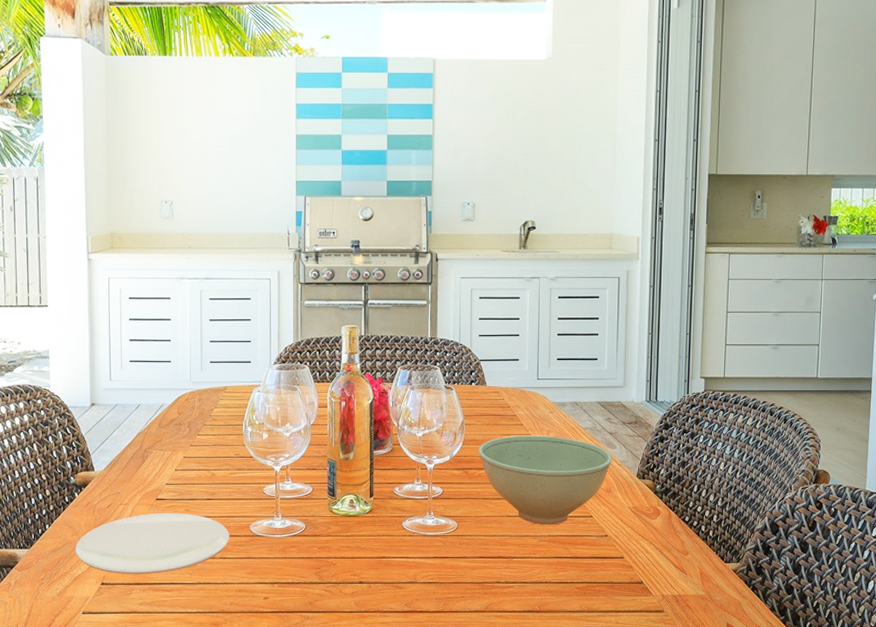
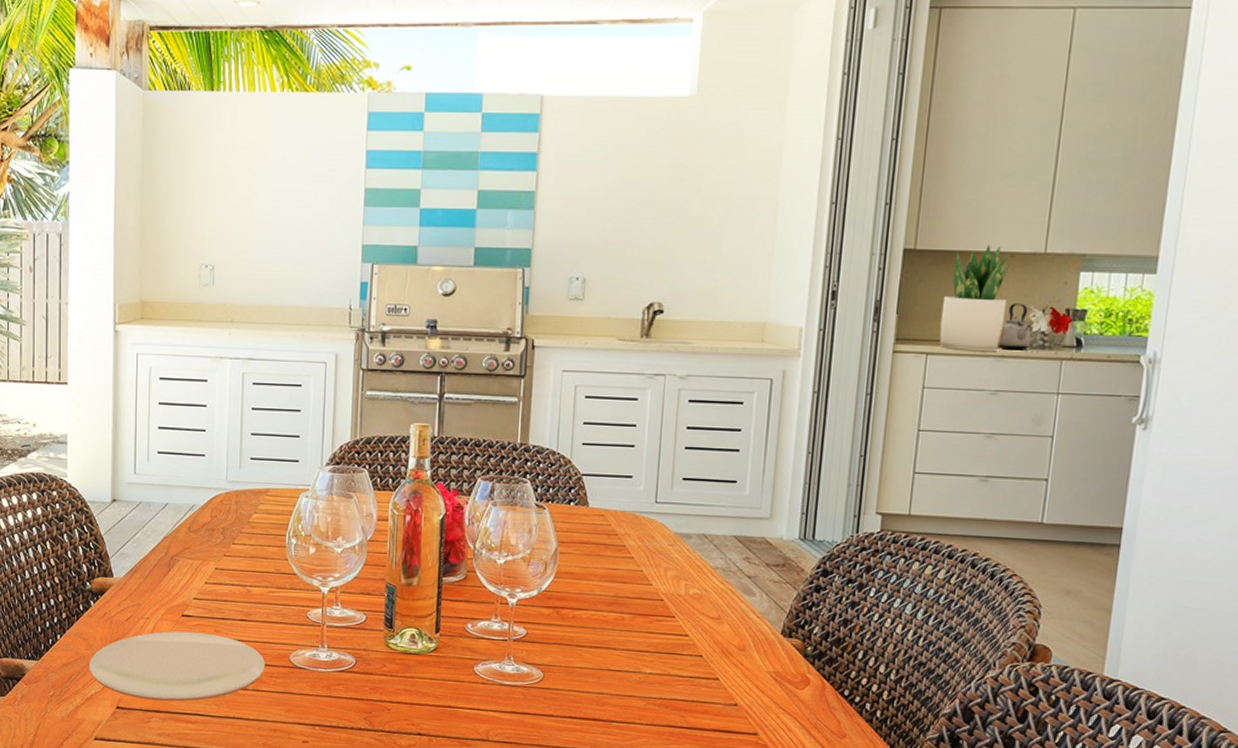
bowl: present [478,435,612,525] -> none [573,570,750,686]
planter: none [737,170,783,250] -> present [939,245,1010,352]
kettle: none [778,213,801,248] -> present [997,303,1032,351]

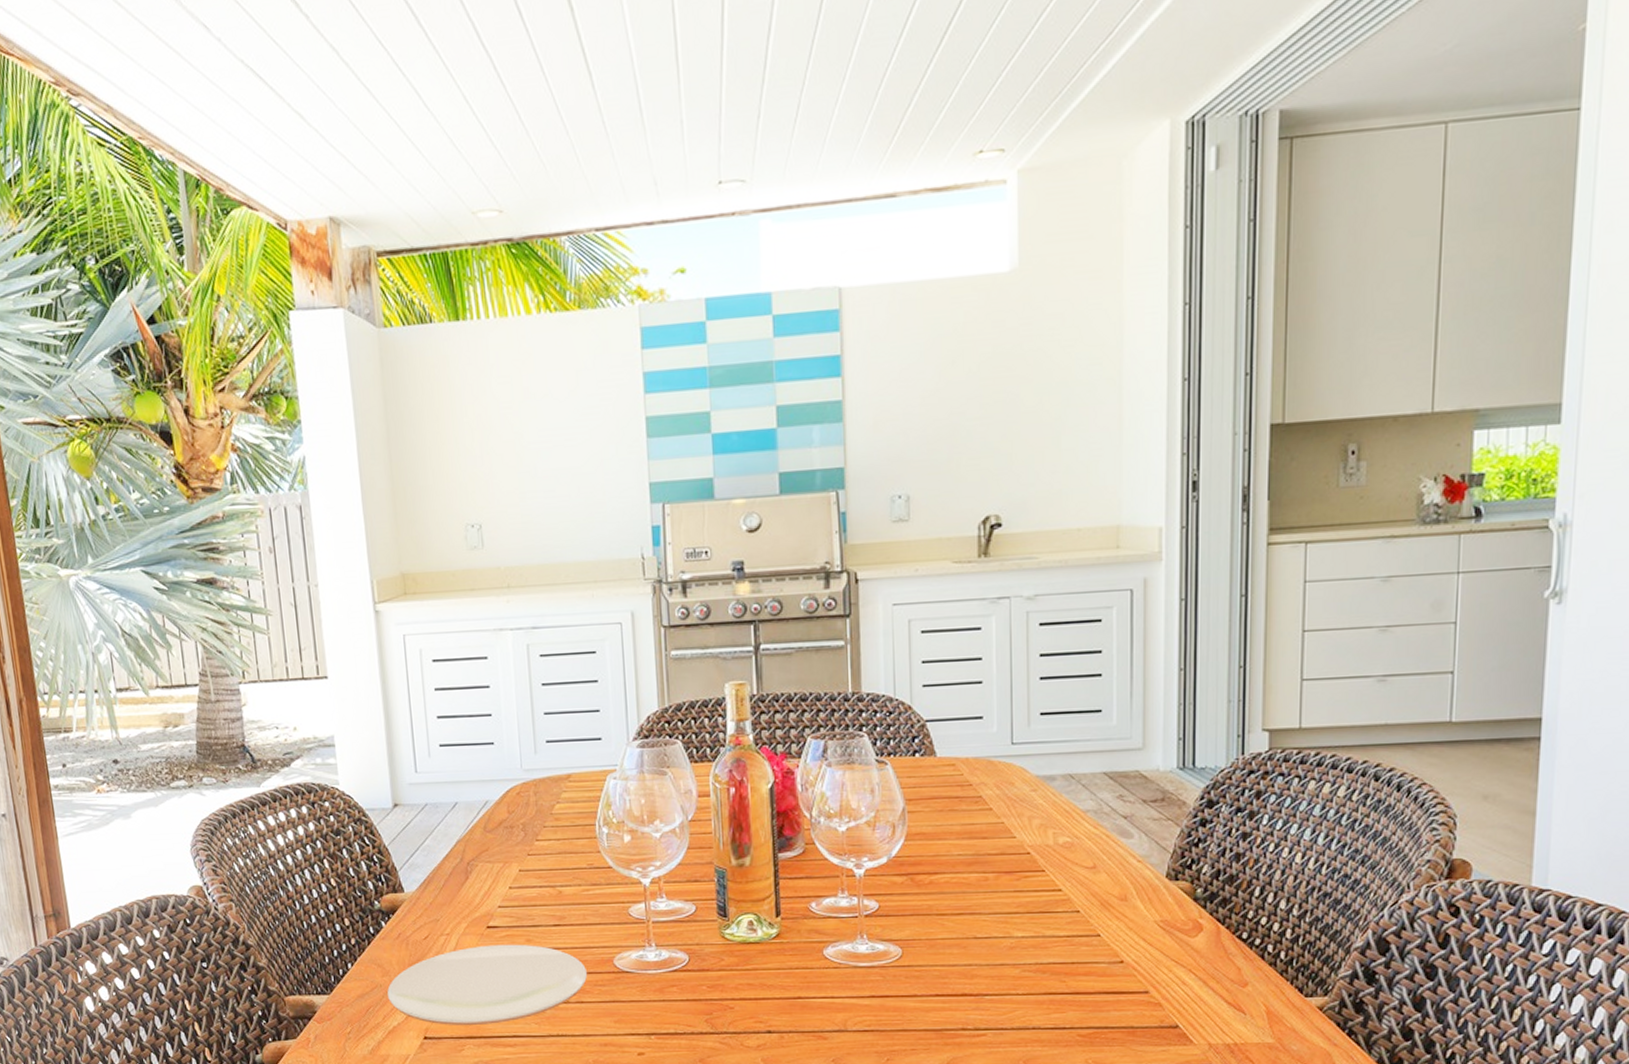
planter: present [939,245,1010,352] -> none [1318,409,1393,536]
kettle: present [997,303,1032,351] -> none [1386,473,1424,529]

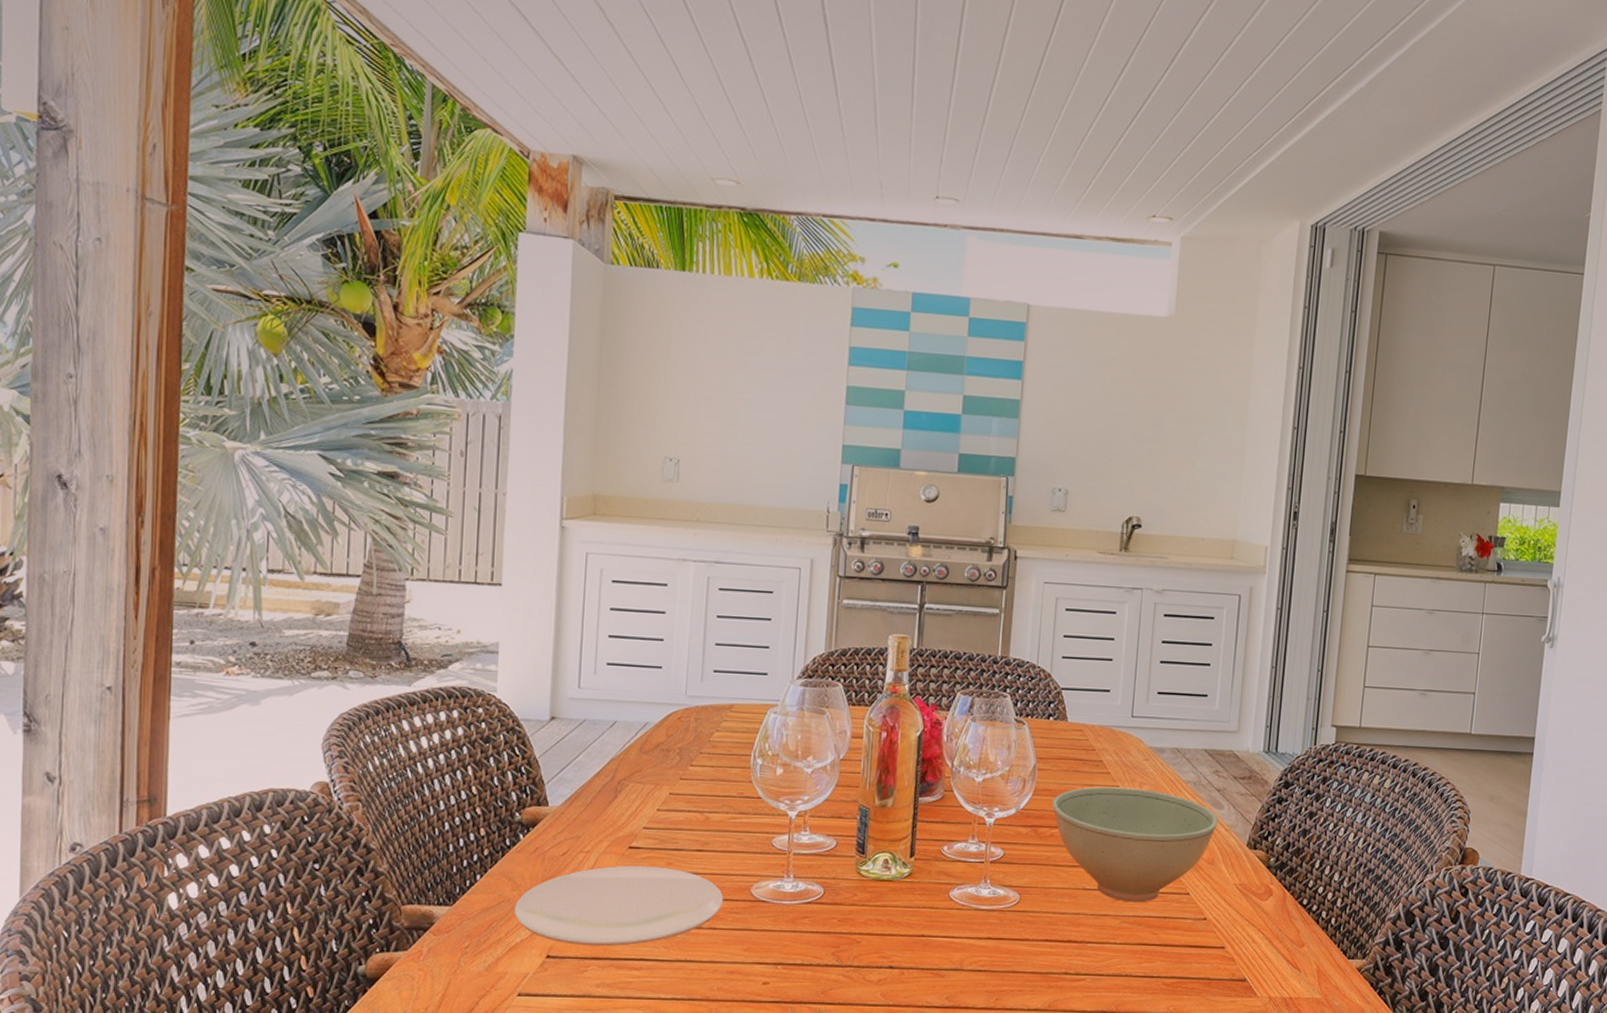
bowl: none [927,823,1128,949] -> present [1051,786,1219,903]

